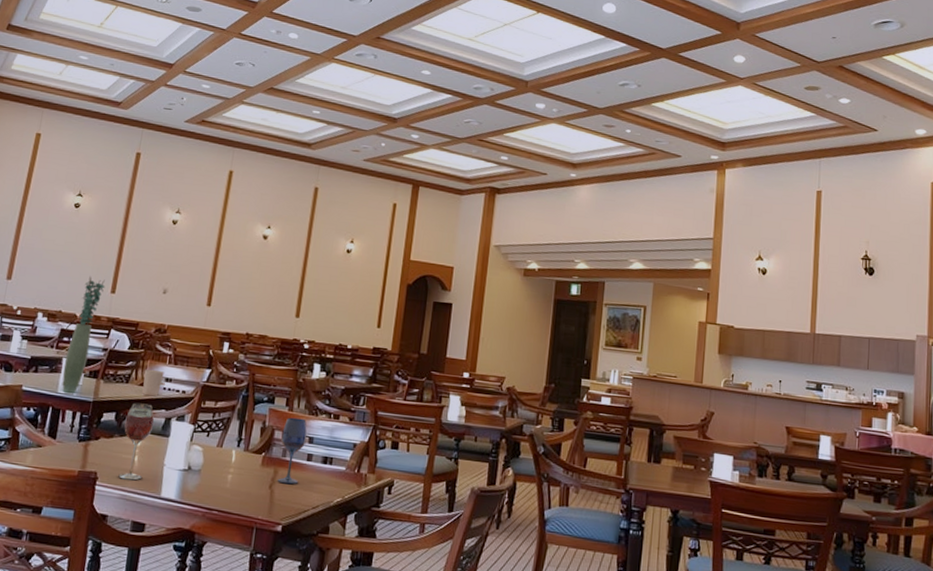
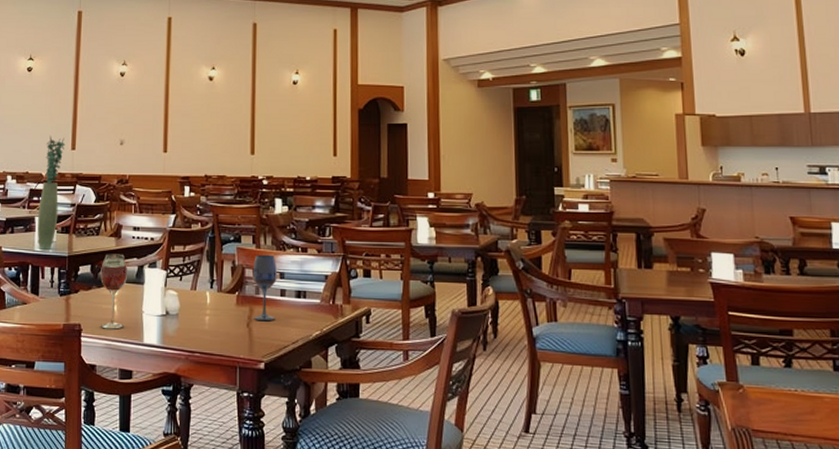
cup: present [142,369,165,397] -> none [112,220,134,246]

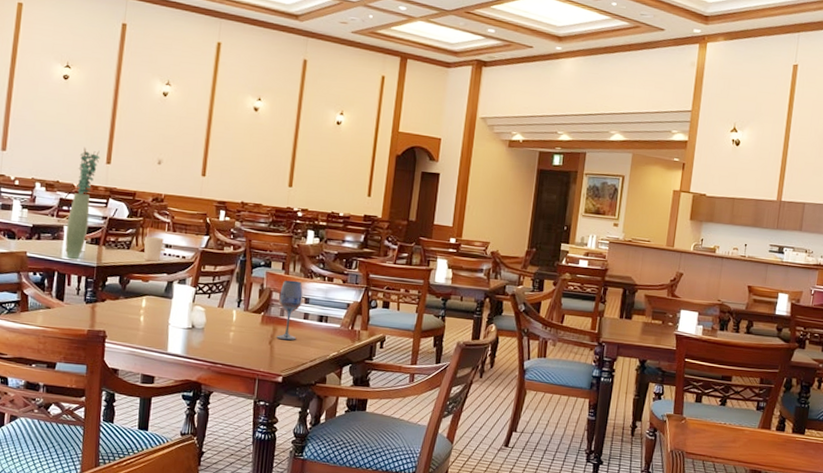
wineglass: present [100,254,128,330] -> none [126,267,157,338]
cup: none [112,220,134,246] -> present [144,236,165,262]

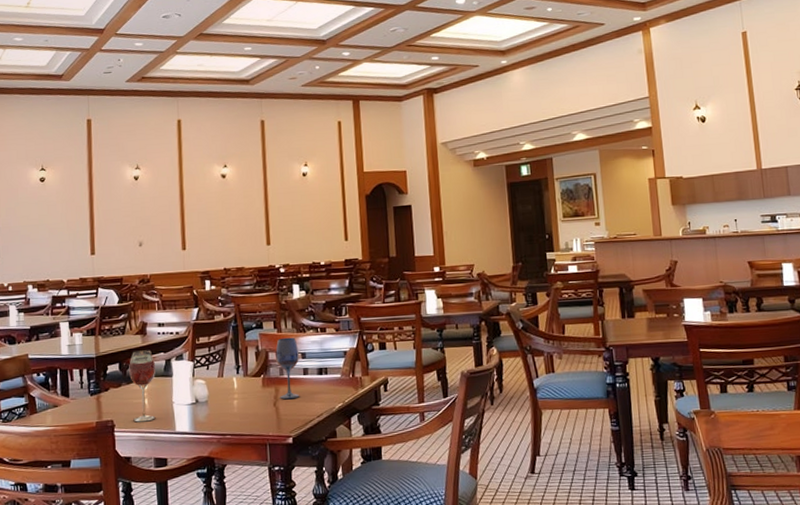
vase: present [65,147,100,259] -> none [62,243,85,353]
wineglass: none [126,267,157,338] -> present [129,350,156,422]
cup: present [144,236,165,262] -> none [137,317,159,343]

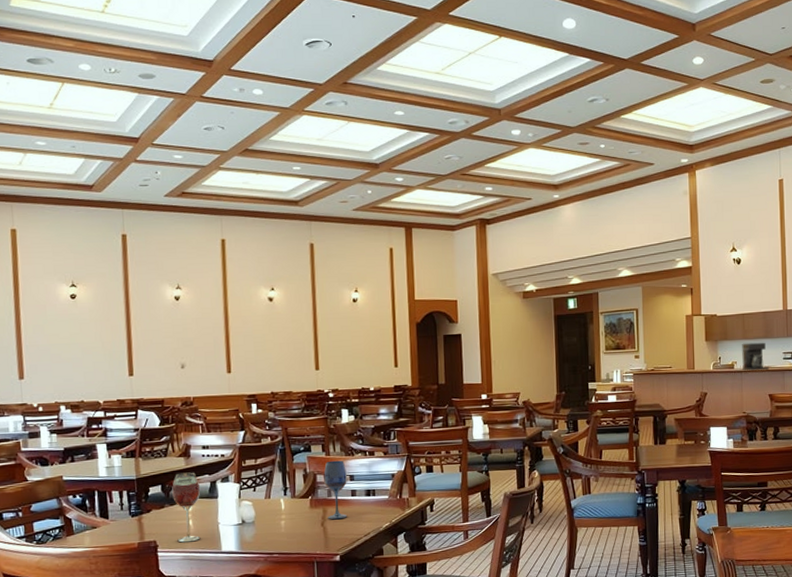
coffee maker: none [713,204,746,237] -> present [741,342,769,371]

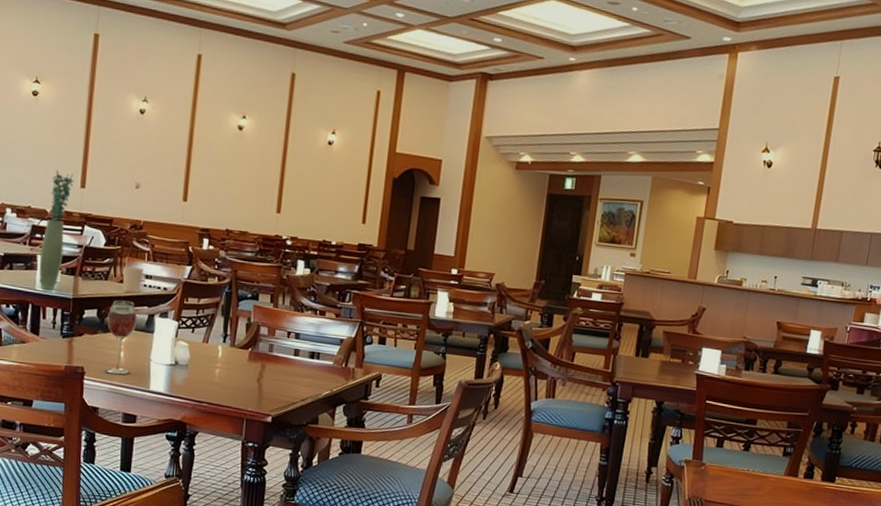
vase: none [98,363,122,475] -> present [39,170,74,290]
cup: none [180,440,203,465] -> present [122,266,145,294]
wineglass: present [323,460,348,520] -> none [265,313,293,379]
coffee maker: present [741,342,769,371] -> none [750,259,784,295]

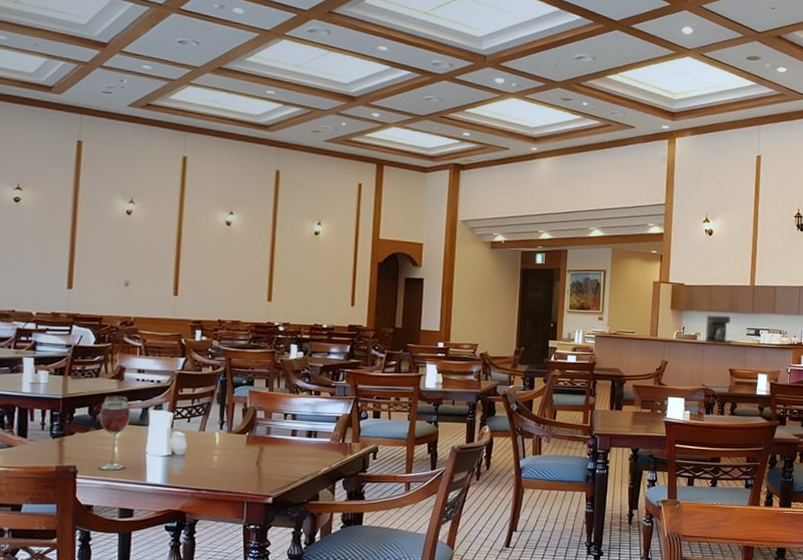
vase: present [39,170,74,290] -> none [25,273,60,392]
cup: present [122,266,145,294] -> none [114,362,138,389]
coffee maker: none [750,259,784,295] -> present [704,315,732,345]

